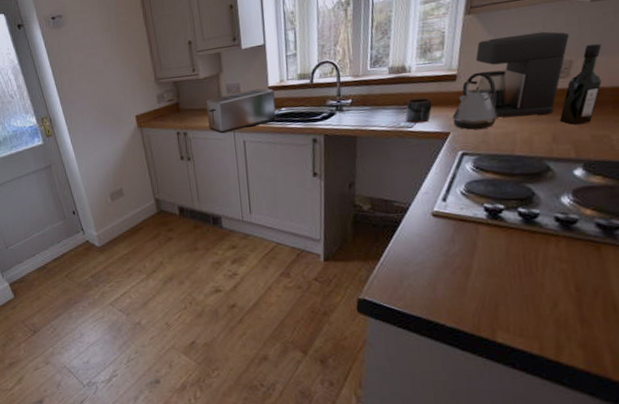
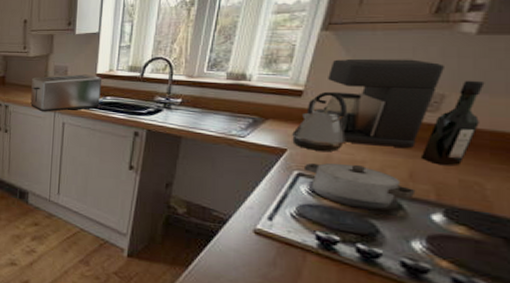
mug: present [405,97,432,124] -> none [239,108,270,135]
cooking pot: none [466,136,560,176] -> present [303,162,416,210]

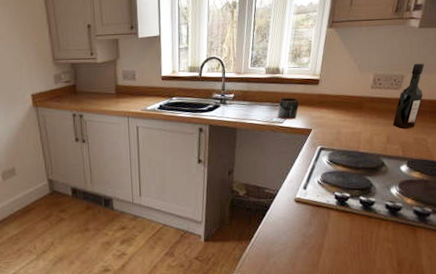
toaster: present [30,74,103,112] -> none [102,77,168,118]
mug: none [239,108,270,135] -> present [277,97,299,120]
kettle: present [292,91,346,152] -> none [314,78,349,128]
cooking pot: present [303,162,416,210] -> none [323,135,391,169]
coffee maker: present [308,58,444,148] -> none [323,49,403,119]

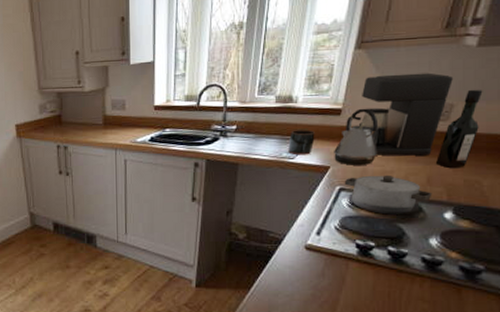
kettle: none [314,78,349,128] -> present [334,108,378,165]
coffee maker: none [323,49,403,119] -> present [346,73,453,156]
cooking pot: none [323,135,391,169] -> present [344,175,432,215]

